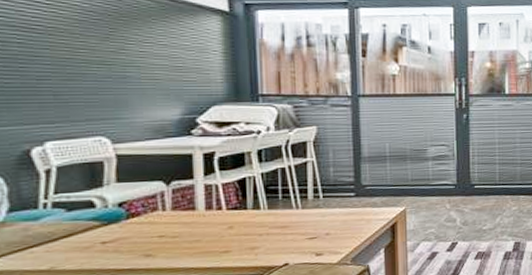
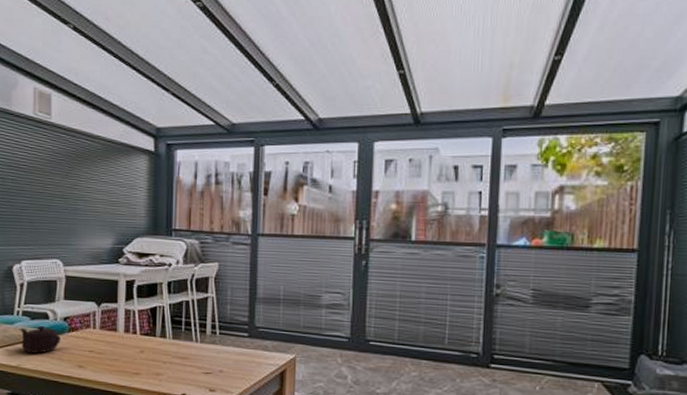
teapot: none [49,215,117,251] -> present [19,325,61,354]

